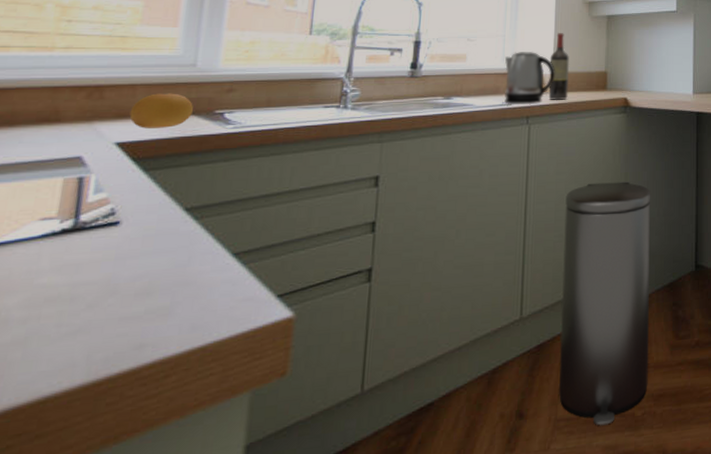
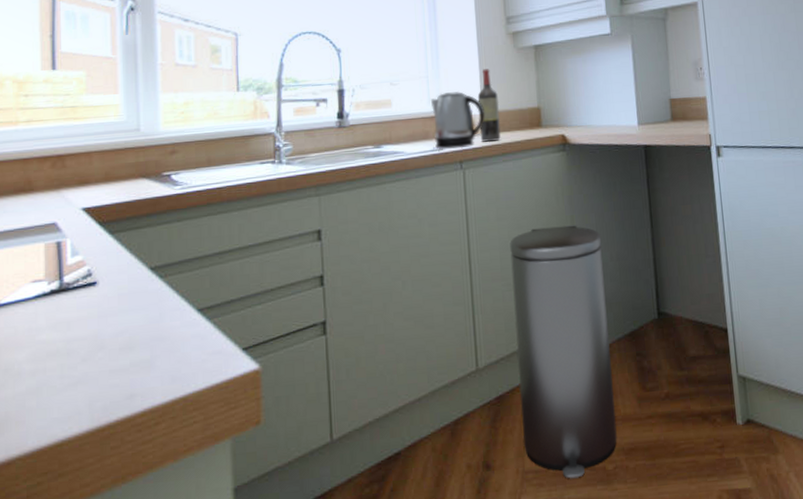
fruit: present [129,93,194,128] -> none [90,158,144,194]

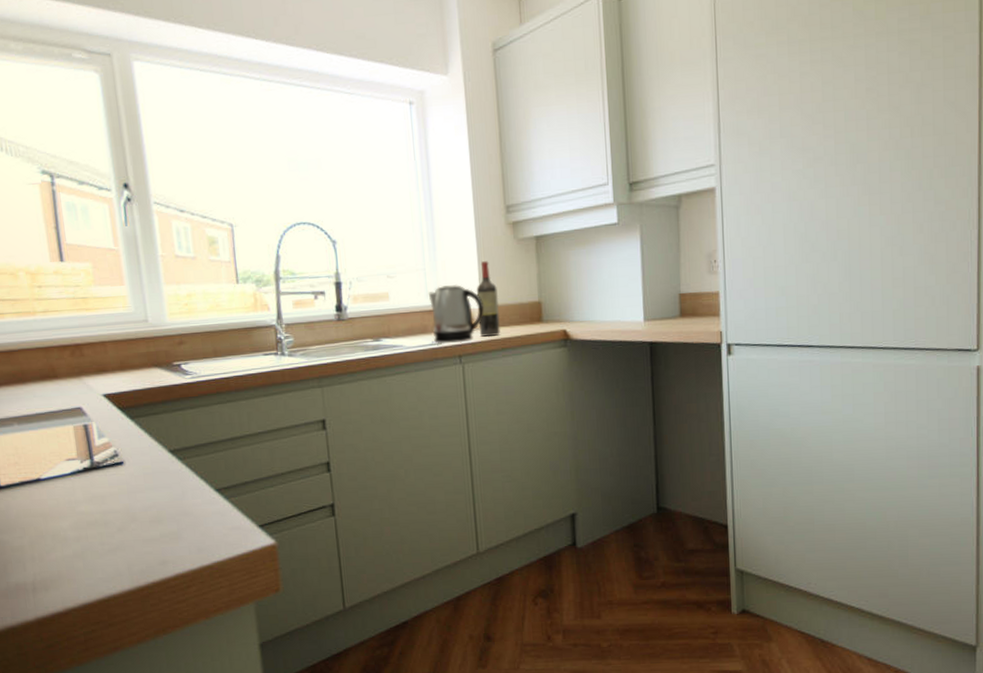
pedal bin: present [510,225,617,479] -> none [509,421,612,653]

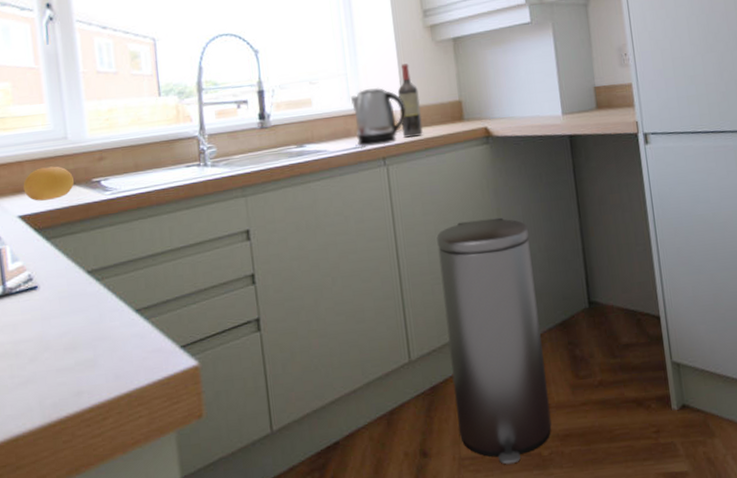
fruit: none [106,348,156,381] -> present [23,166,75,201]
pedal bin: none [509,421,612,653] -> present [436,217,552,465]

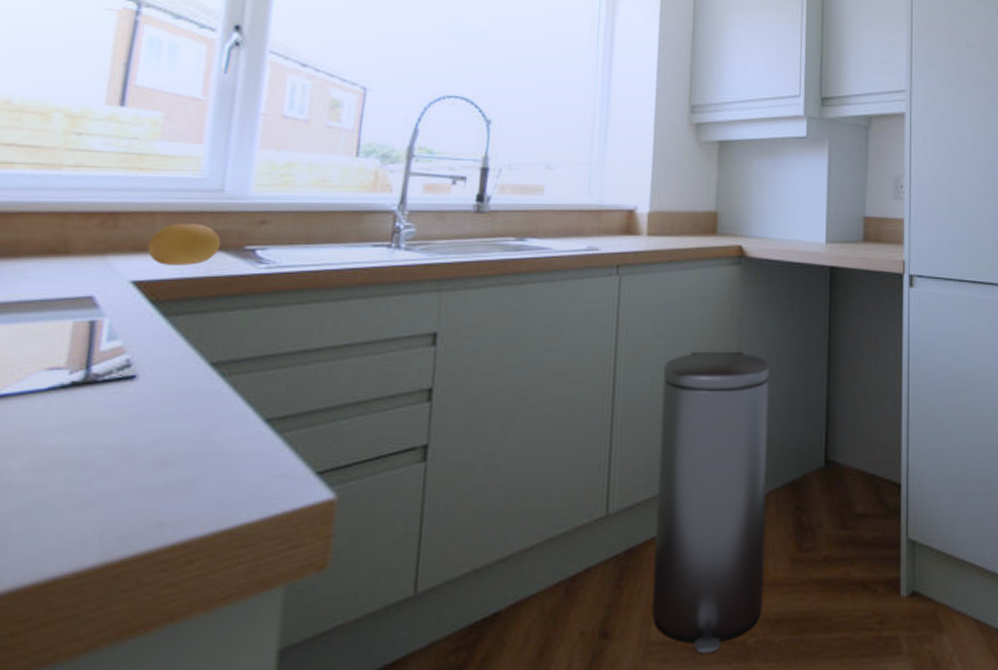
kettle: present [351,88,406,148] -> none [590,184,653,251]
wine bottle: present [397,63,423,138] -> none [644,161,671,246]

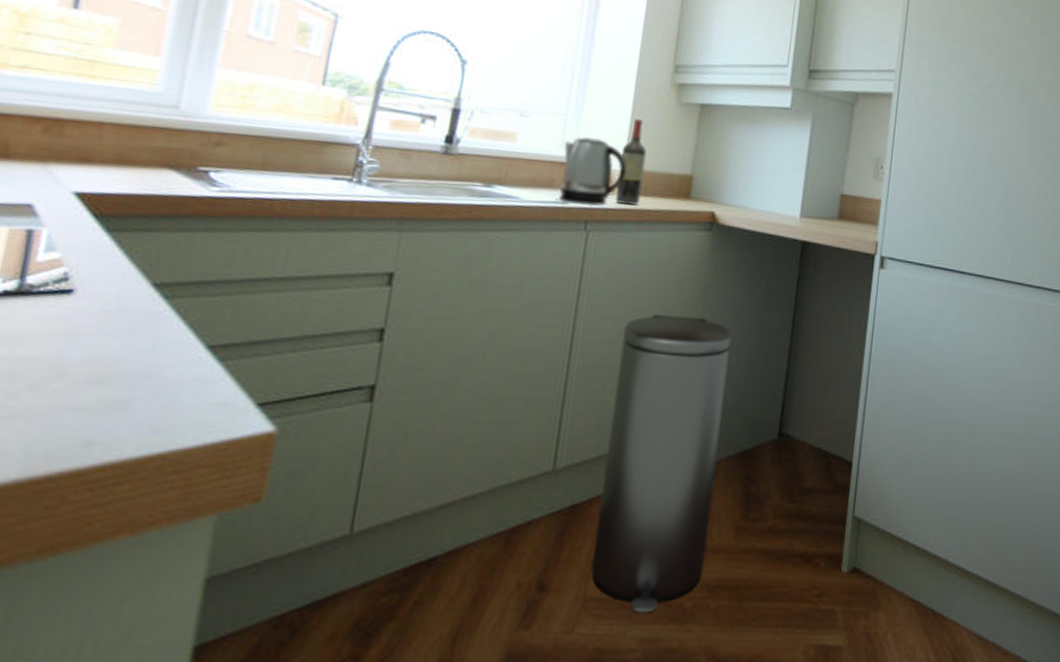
fruit: present [147,223,221,265] -> none [93,136,173,182]
kettle: none [590,184,653,251] -> present [559,137,627,207]
wine bottle: none [644,161,671,246] -> present [614,119,647,205]

